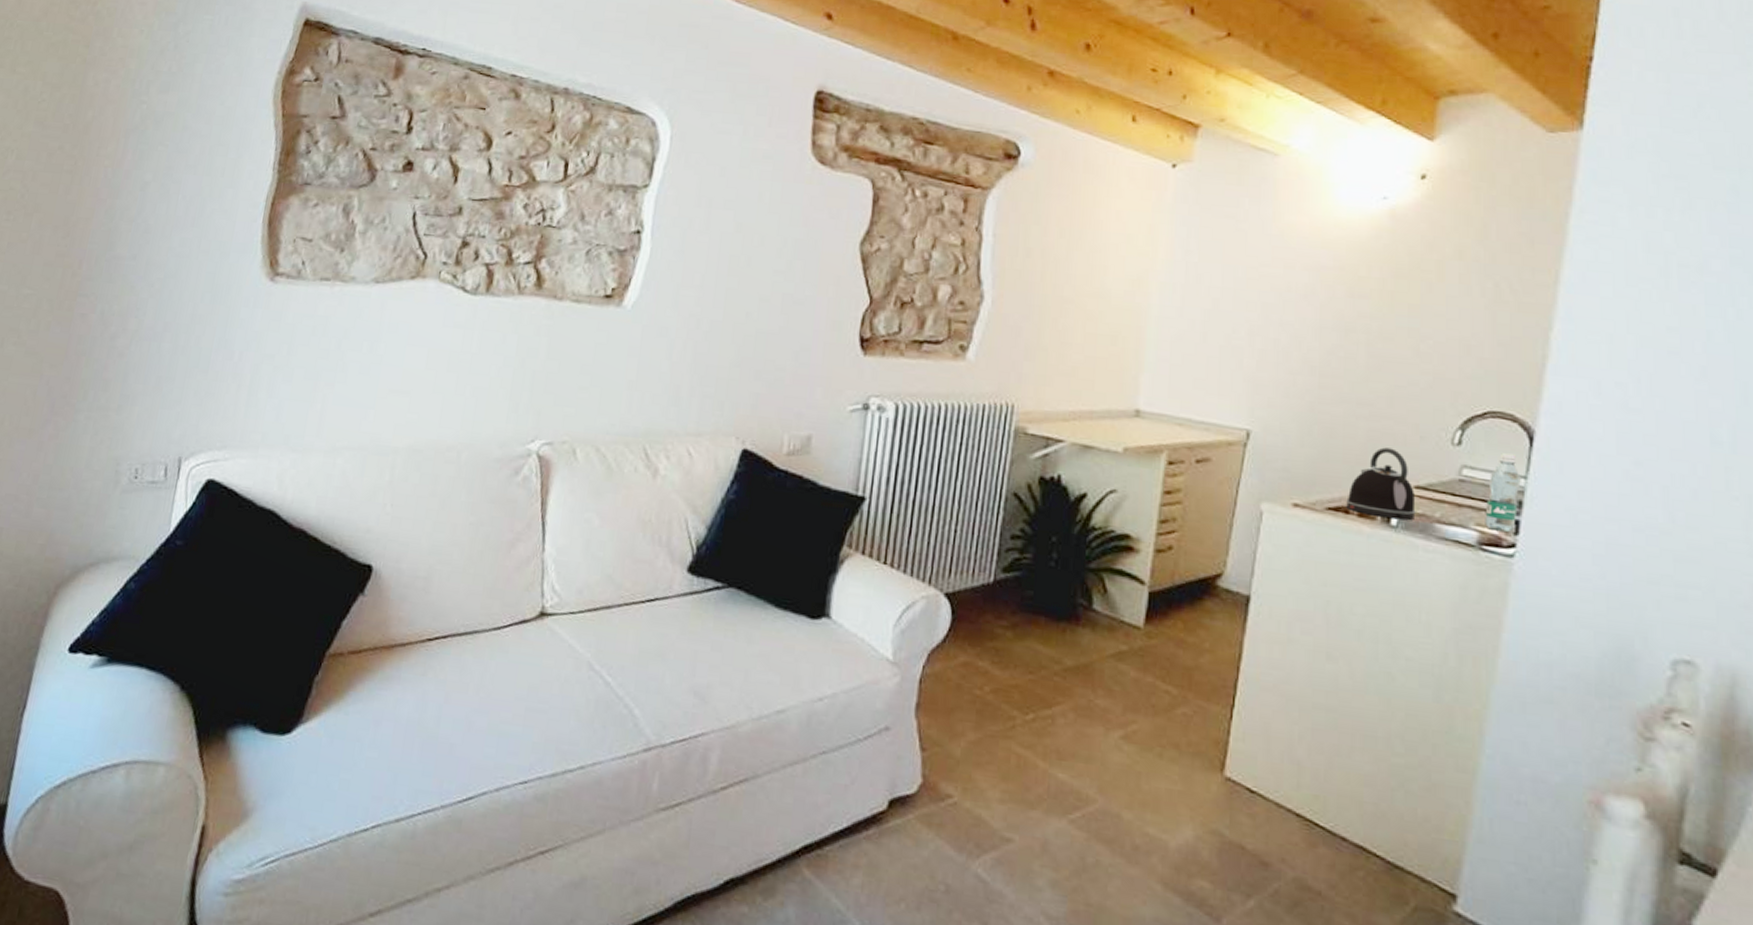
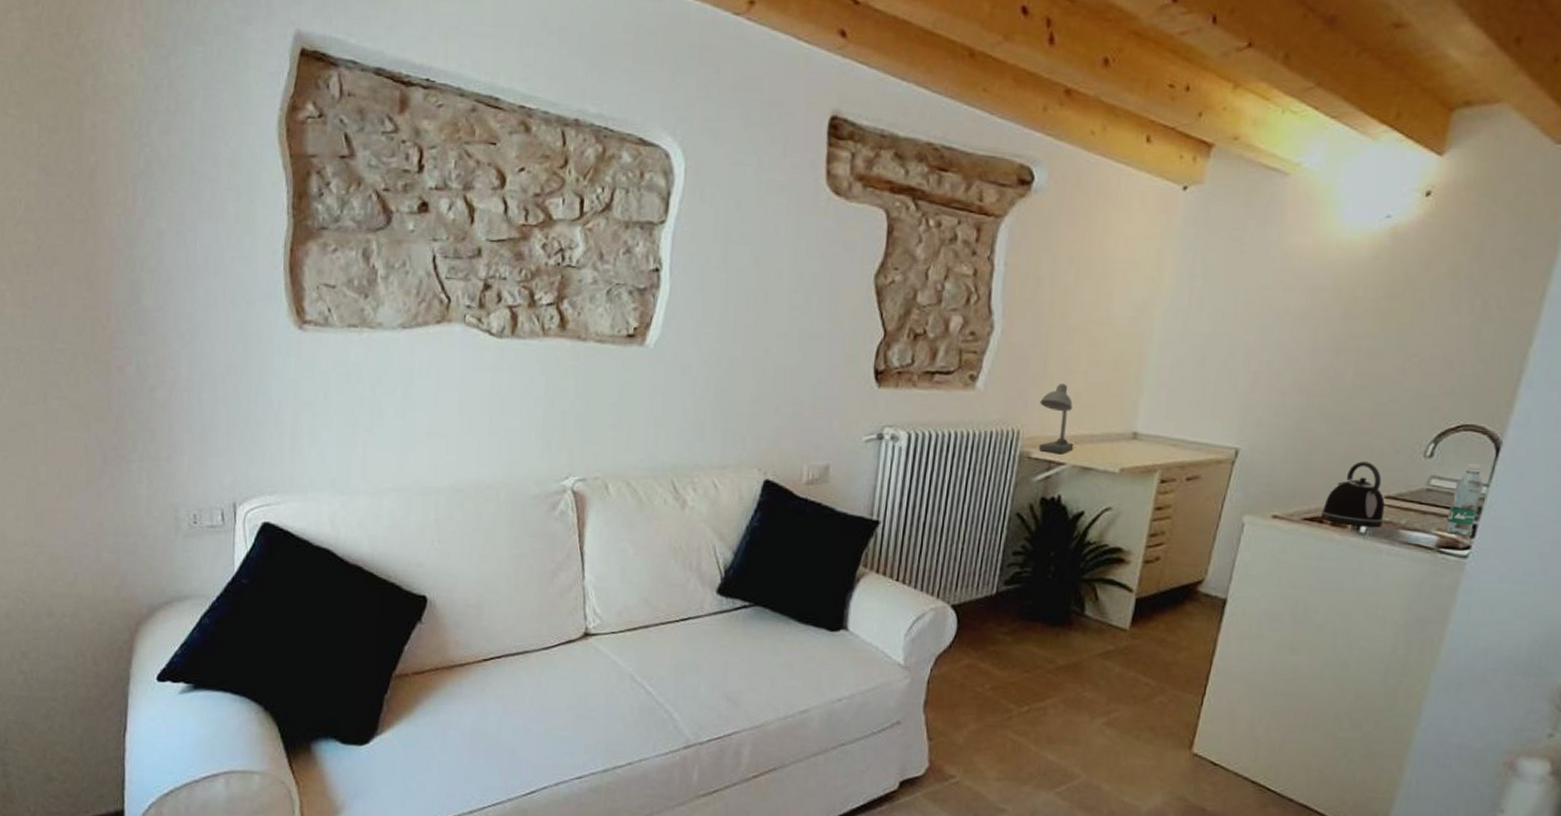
desk lamp: none [1034,357,1073,431] -> present [1038,384,1074,455]

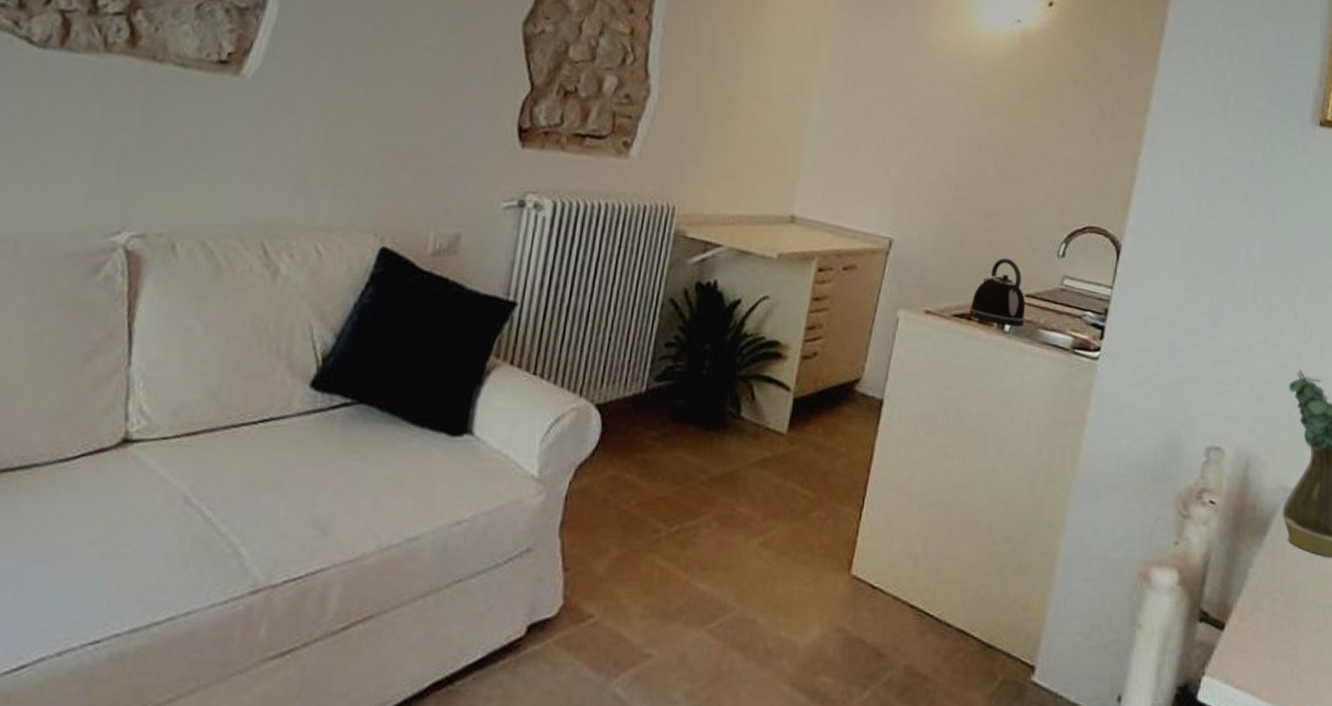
desk lamp: present [1038,384,1074,455] -> none [694,158,732,236]
bottle: present [1445,463,1484,535] -> none [1078,265,1108,337]

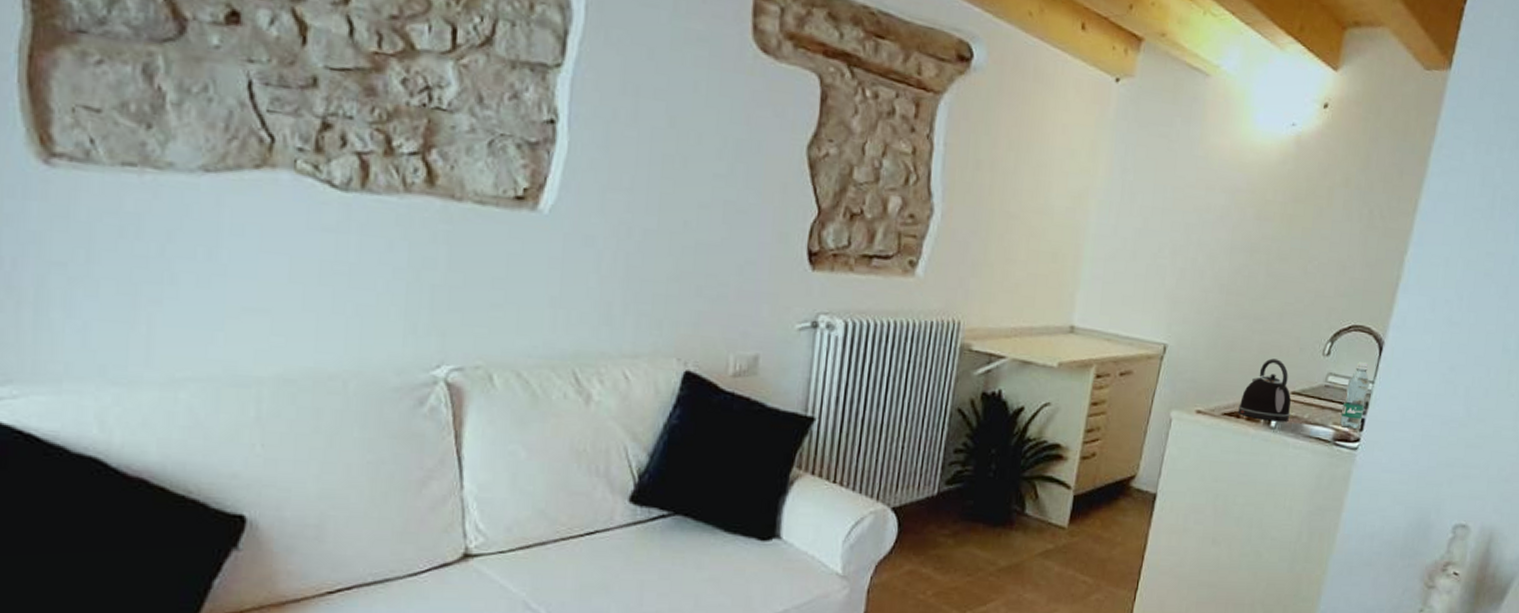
bottle: none [1078,265,1108,337] -> present [1340,362,1370,429]

